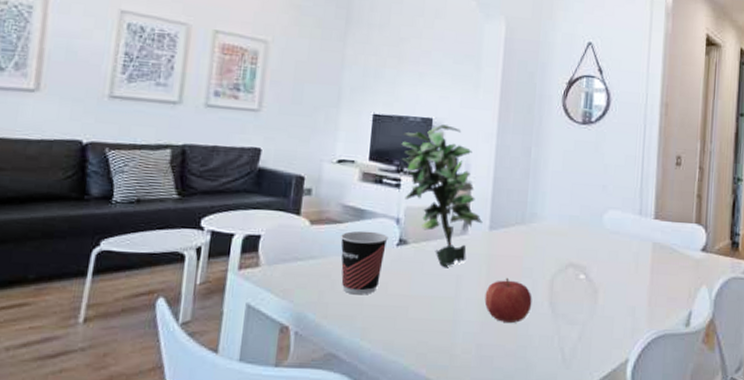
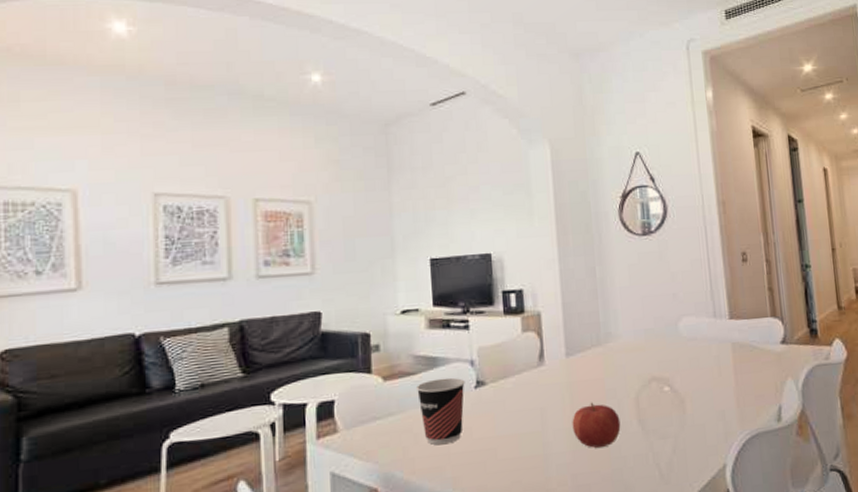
potted plant: present [401,124,483,267] -> none [463,258,558,402]

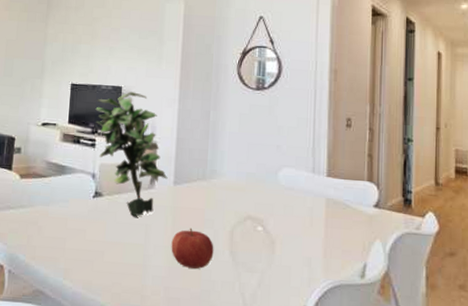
cup: present [417,377,465,446] -> none [45,184,86,240]
potted plant: none [463,258,558,402] -> present [95,92,168,217]

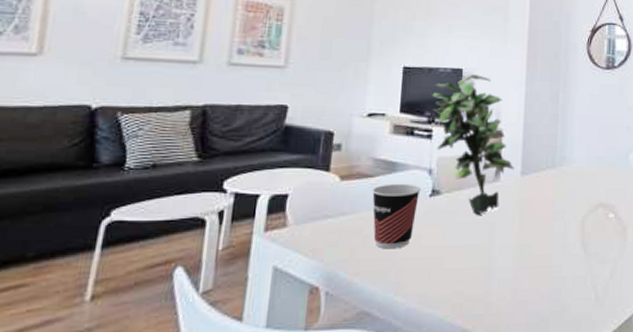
cup: none [45,184,86,240] -> present [372,183,421,249]
fruit: present [171,227,214,269] -> none [518,221,565,266]

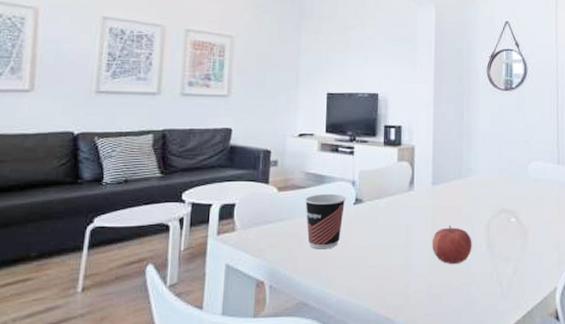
potted plant: present [432,74,515,215] -> none [353,98,426,220]
fruit: none [518,221,565,266] -> present [432,225,472,264]

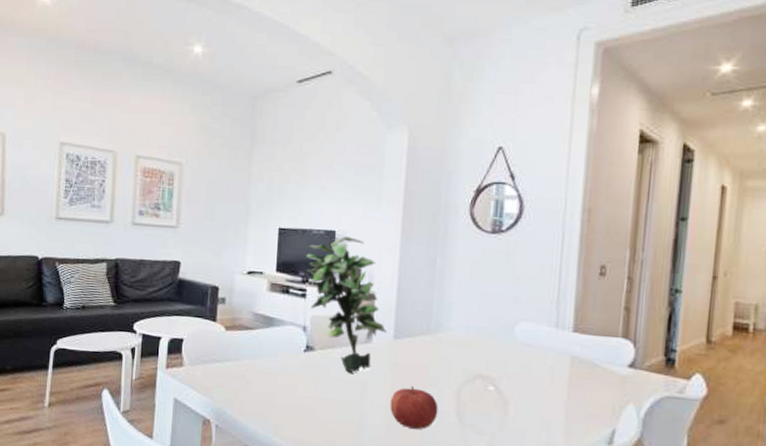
cup: present [305,193,346,250] -> none [253,337,296,396]
potted plant: none [353,98,426,220] -> present [306,236,387,373]

